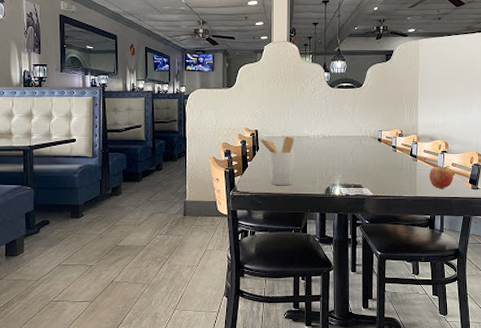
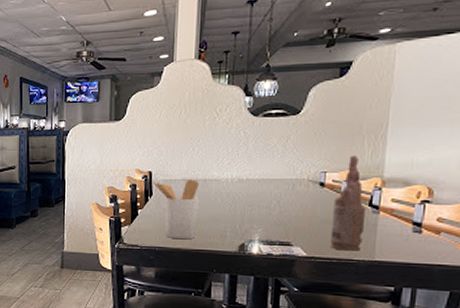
bottle: none [387,118,409,190] -> present [330,155,367,251]
fruit: present [429,166,454,188] -> none [397,221,439,252]

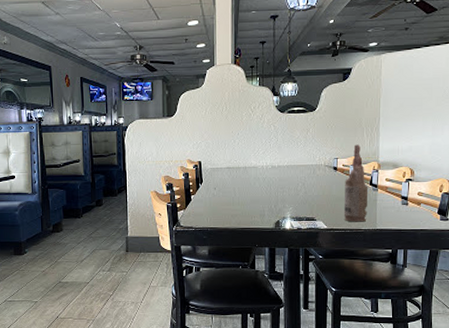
utensil holder: present [152,179,200,240] -> none [201,167,242,220]

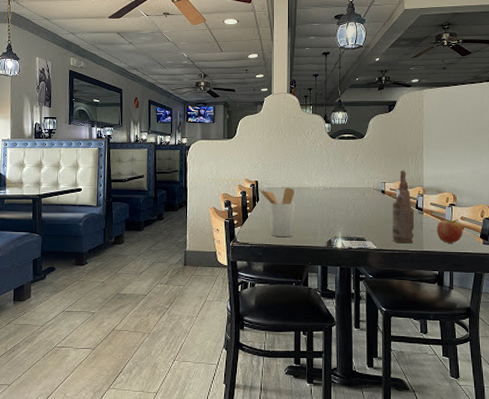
utensil holder: none [201,167,242,220] -> present [258,187,296,238]
fruit: none [391,195,420,220] -> present [436,219,463,243]

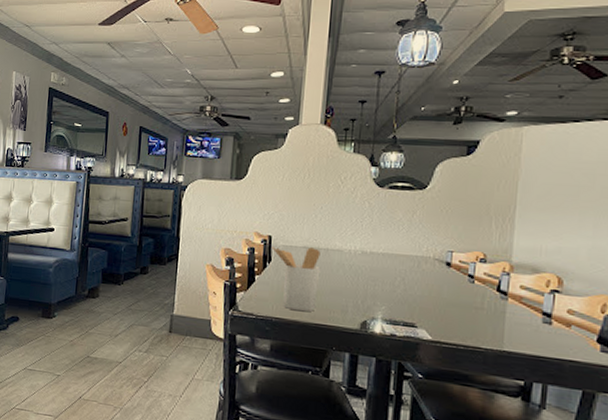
bottle: present [392,170,415,244] -> none [456,236,495,339]
fruit: present [436,219,463,243] -> none [526,310,570,345]

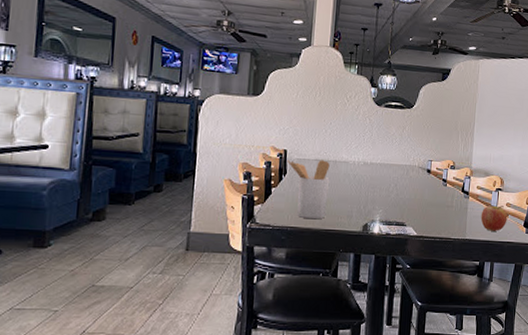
fruit: none [526,310,570,345] -> present [480,205,508,231]

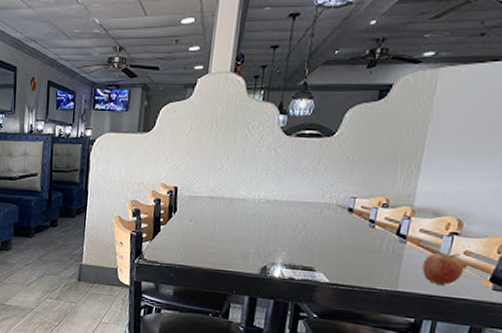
utensil holder: present [286,160,330,220] -> none [177,197,225,259]

